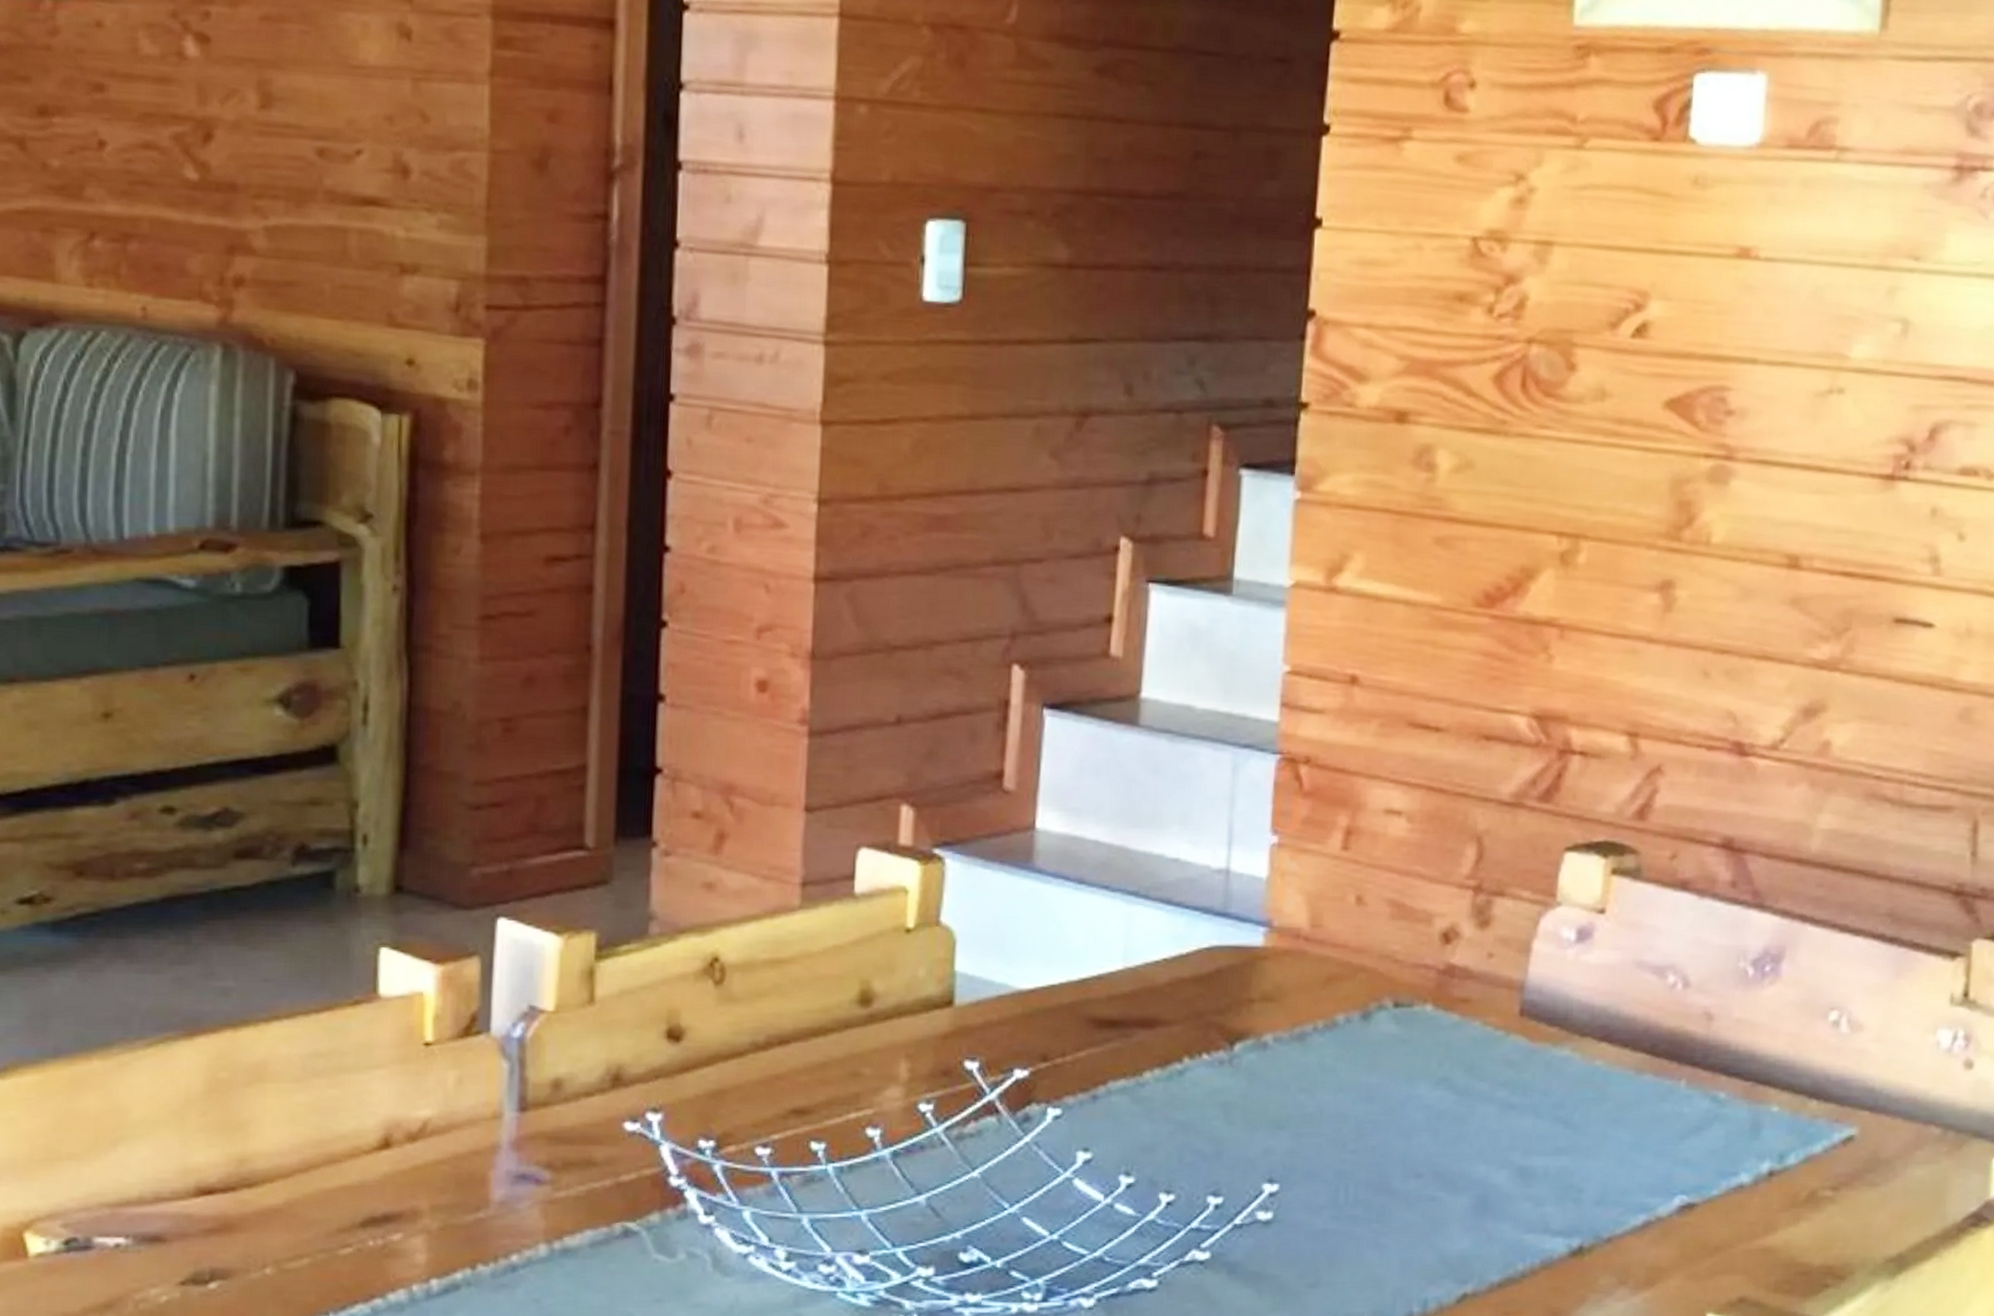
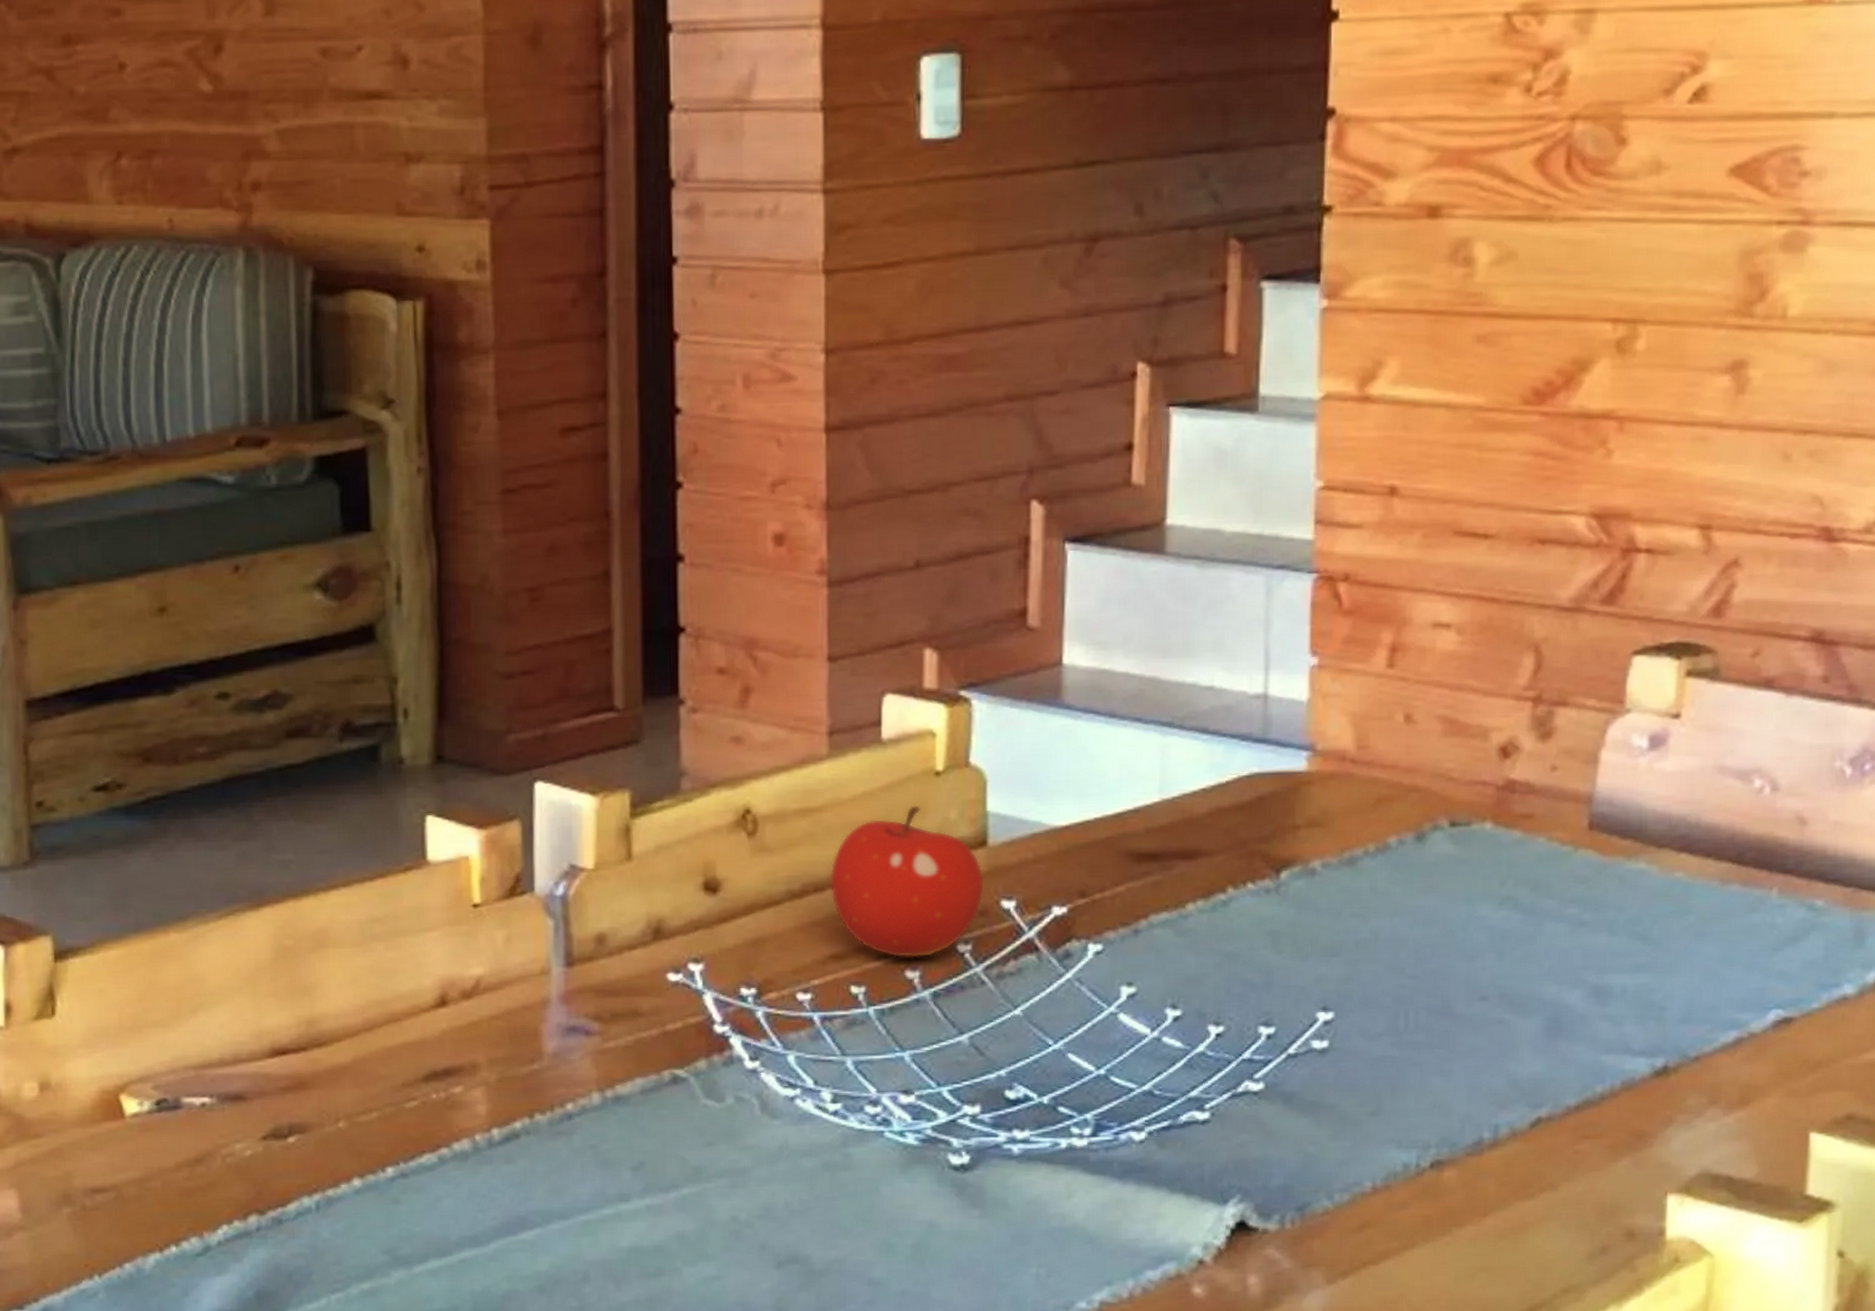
fruit: none [795,960,949,1116] -> present [830,804,984,958]

